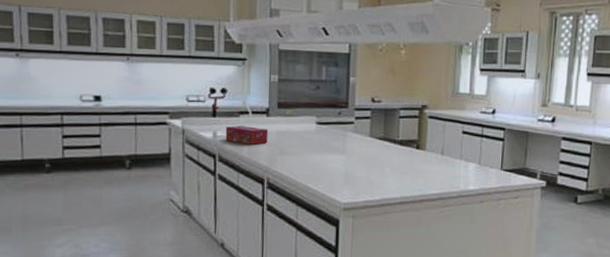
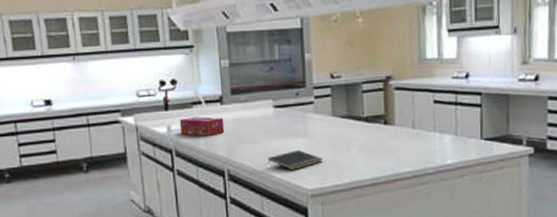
notepad: none [306,165,358,184] -> present [267,150,323,170]

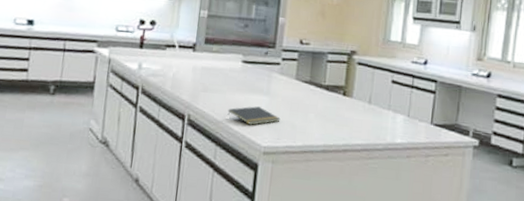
tissue box: present [179,116,225,136] -> none [150,58,194,79]

